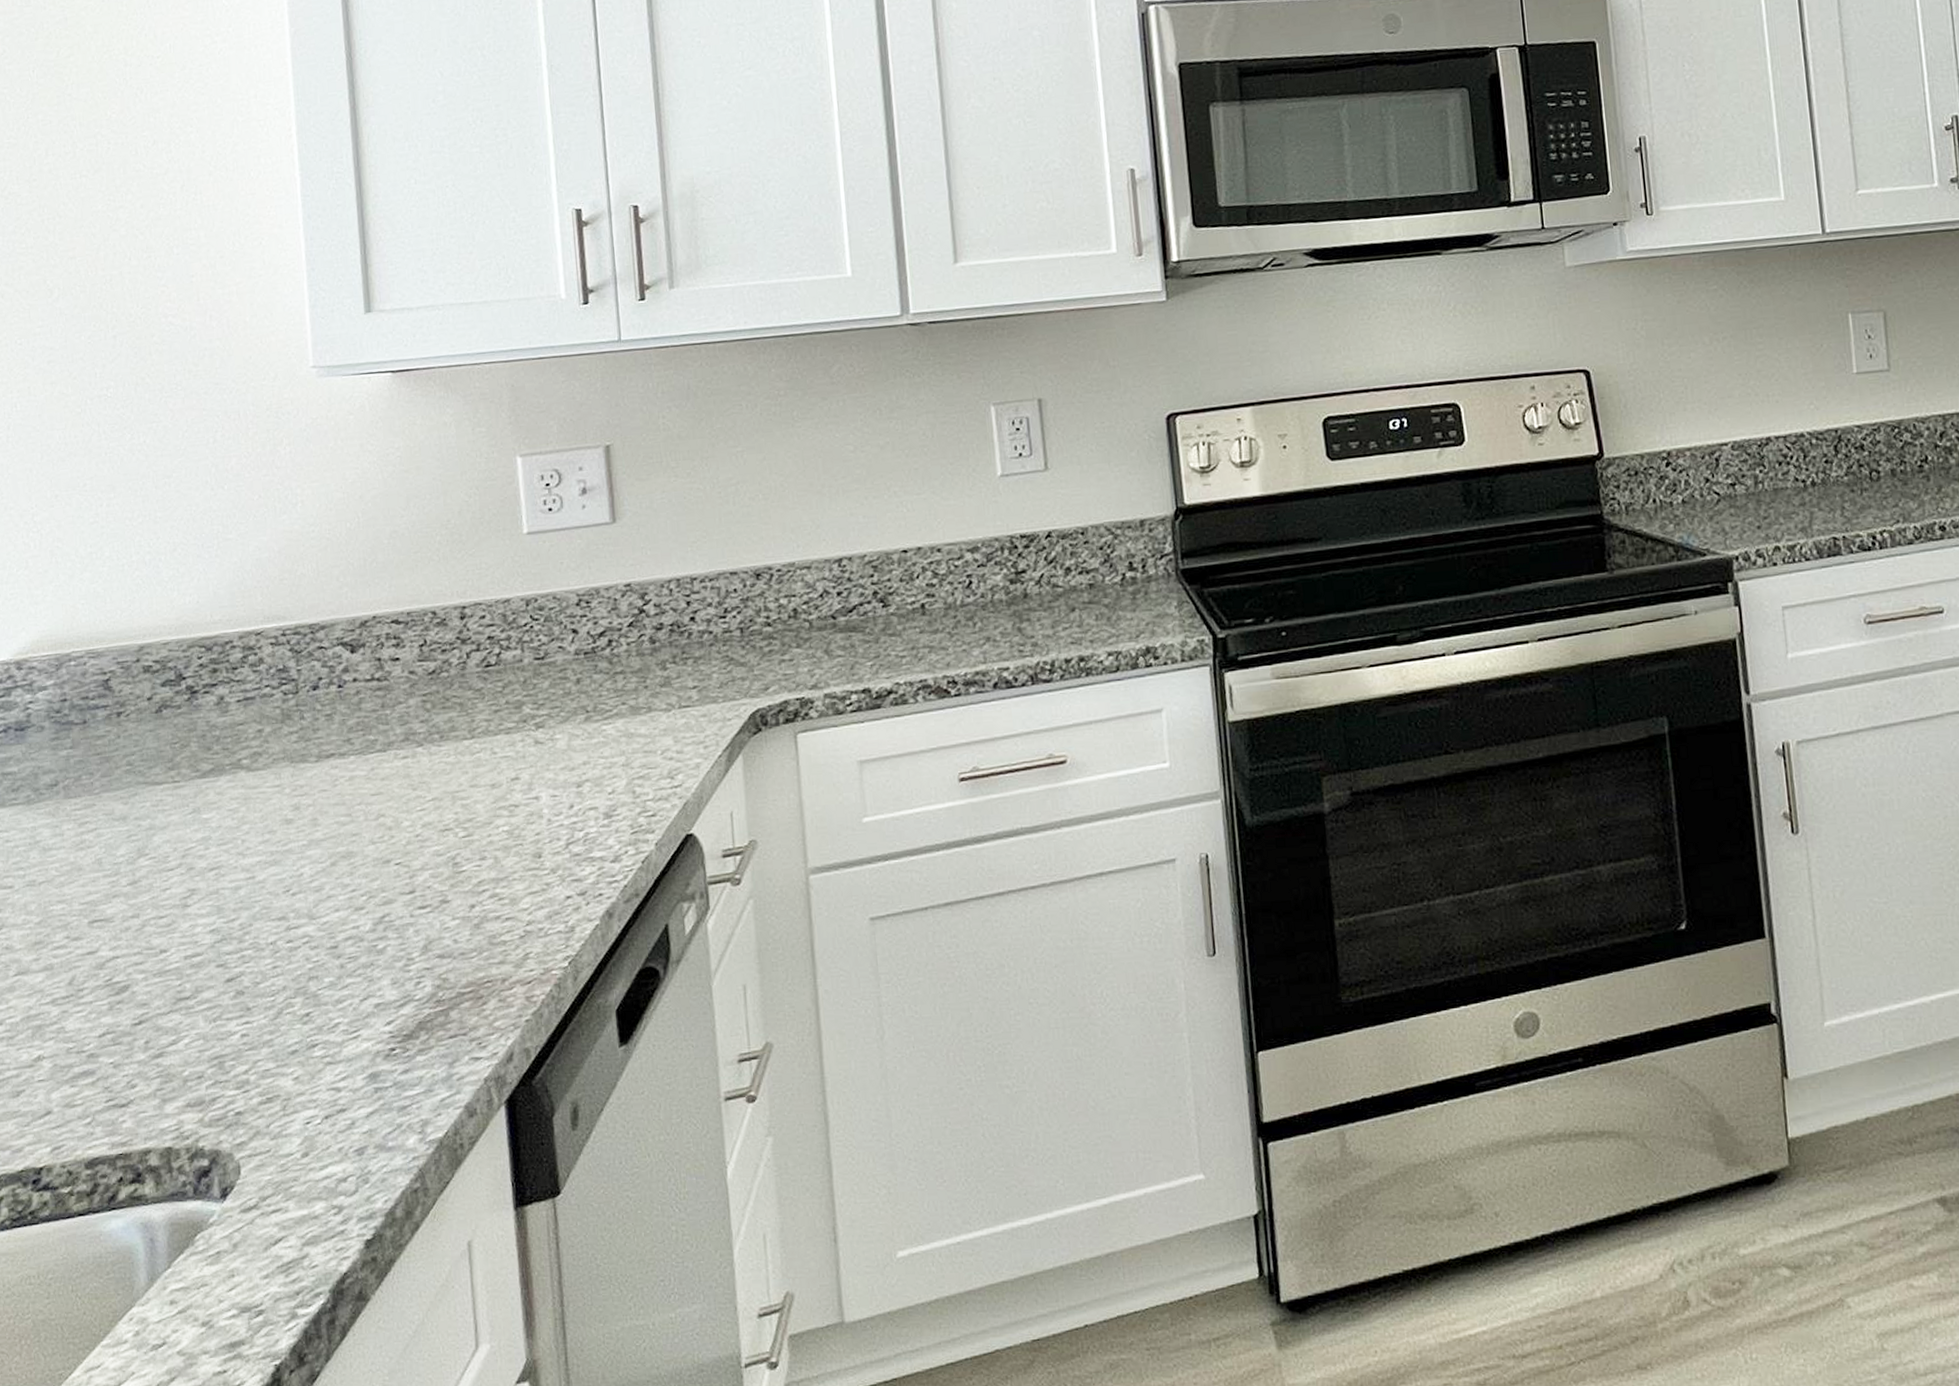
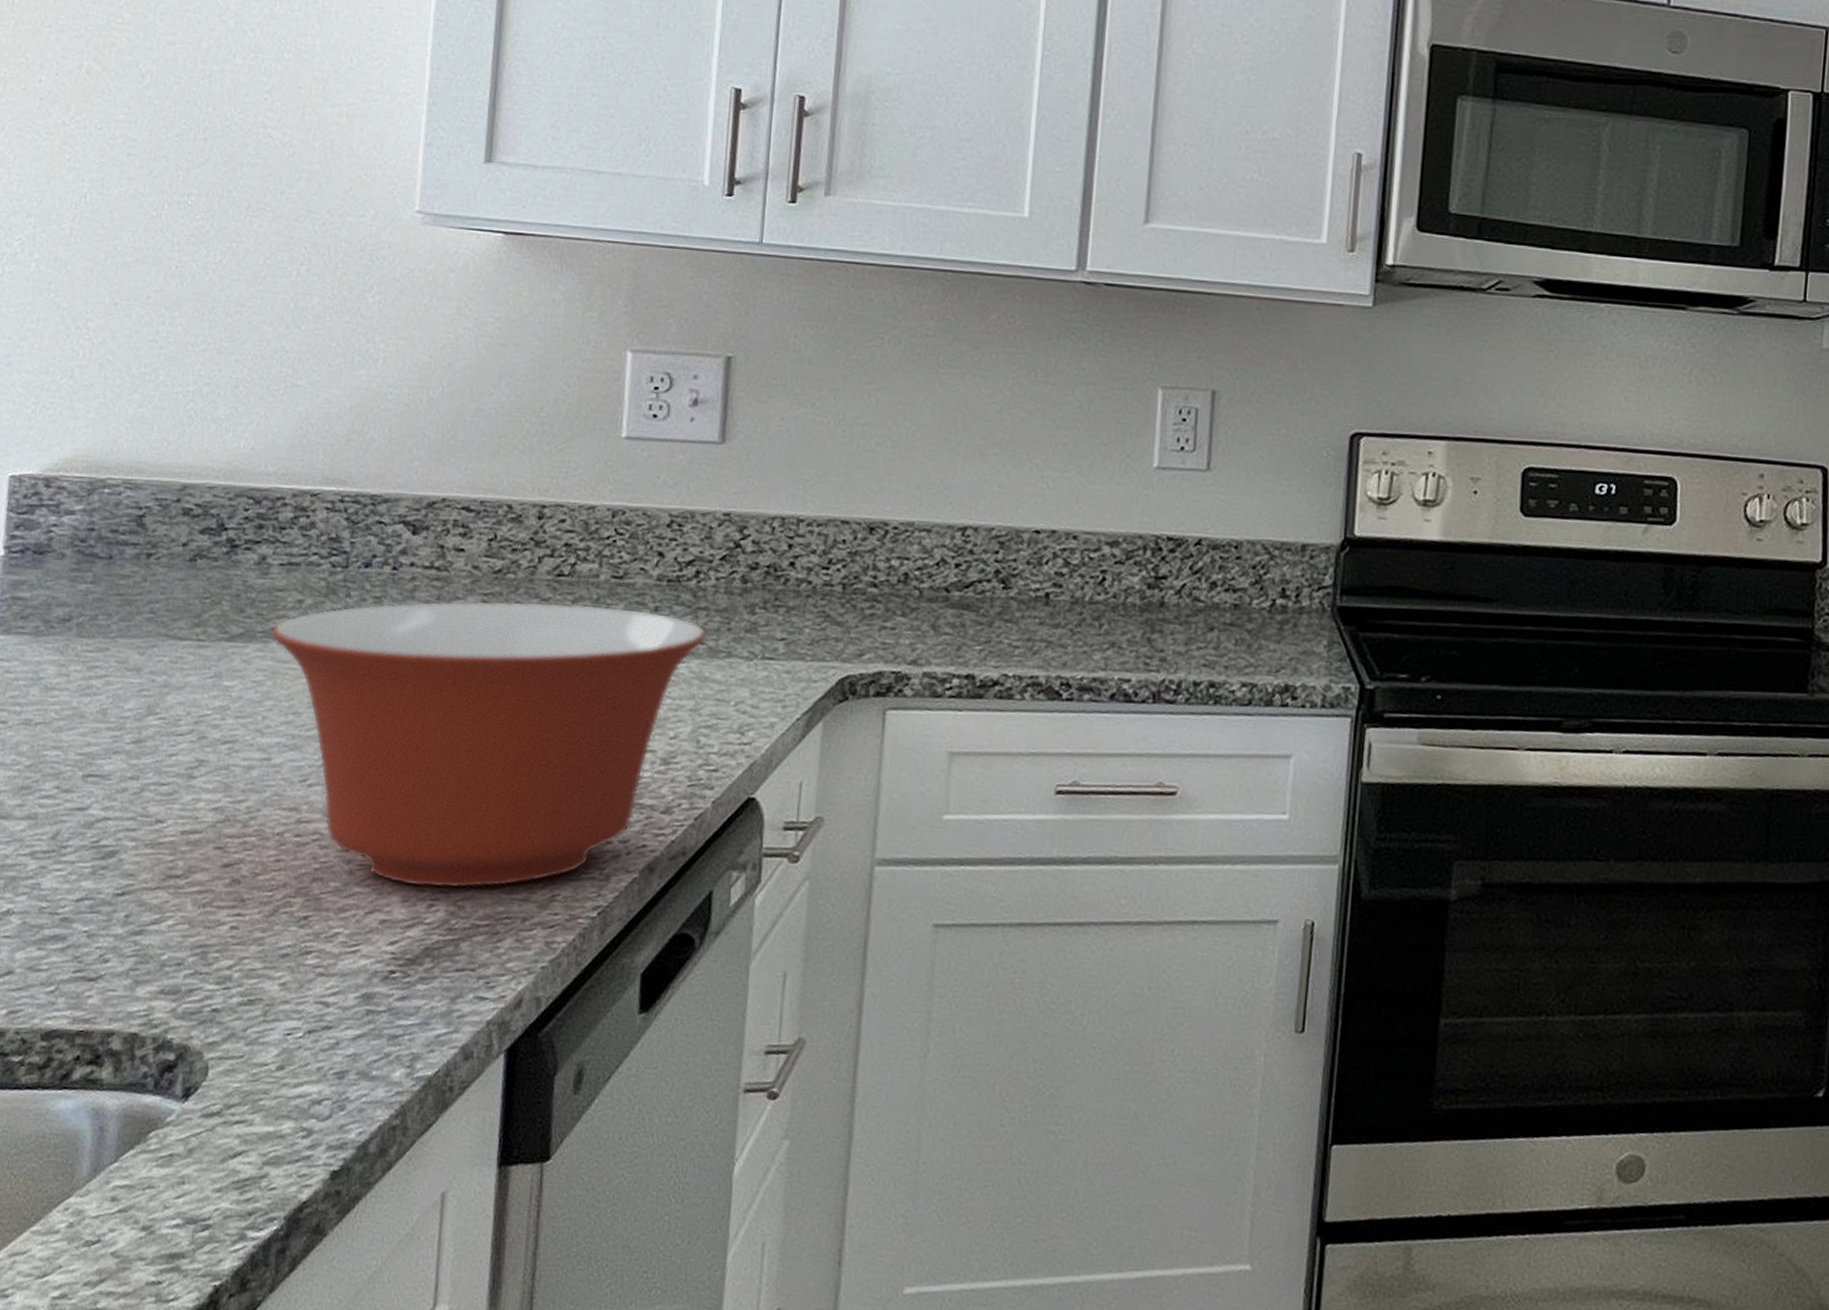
mixing bowl: none [238,683,627,969] -> present [271,600,707,889]

